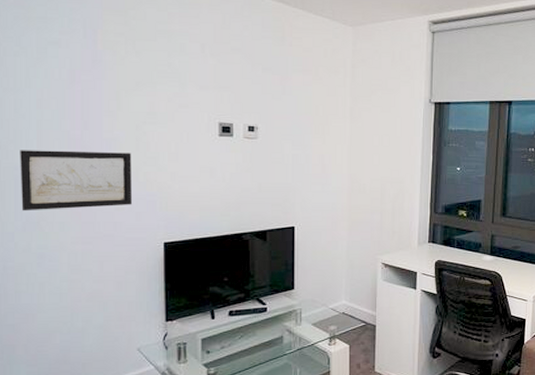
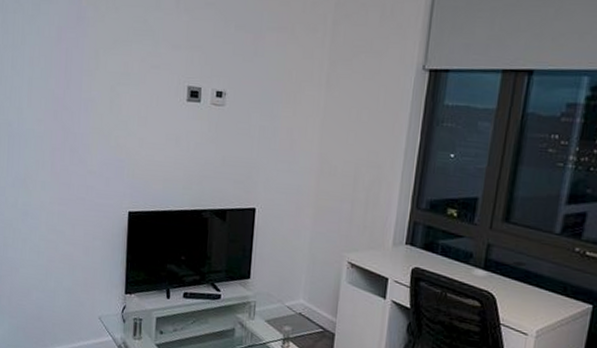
wall art: present [20,150,132,211] -> none [12,107,105,170]

